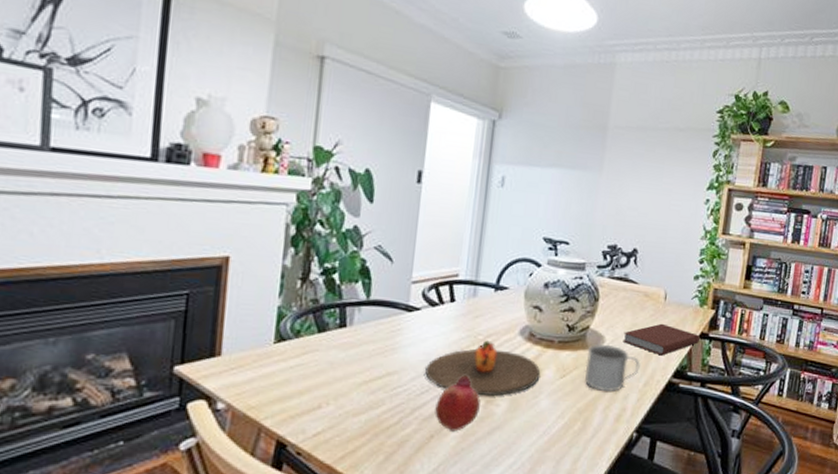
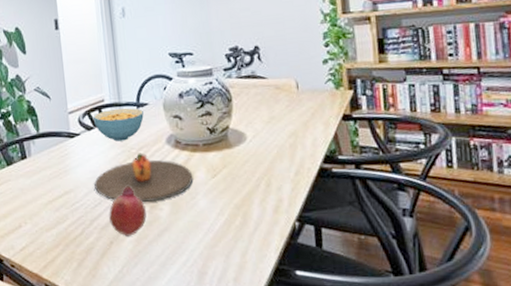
cereal bowl: none [440,287,501,325] -> present [93,108,144,142]
mug: present [585,343,640,392] -> none [231,141,287,185]
book: present [622,323,700,356] -> none [263,112,343,144]

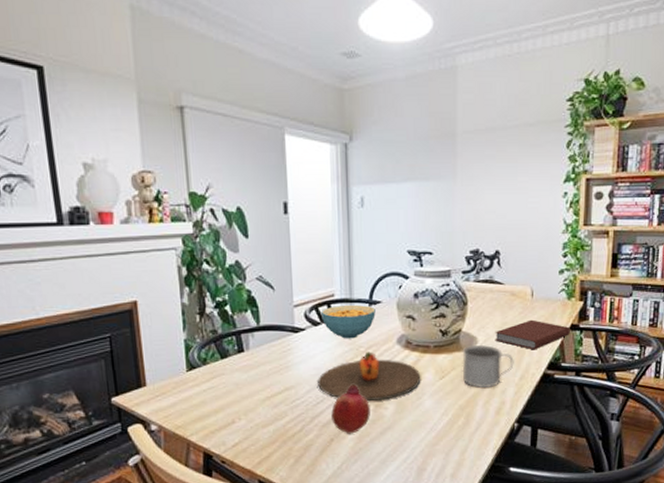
mug: none [231,141,287,185] -> present [462,344,514,388]
book: none [263,112,343,144] -> present [495,319,570,350]

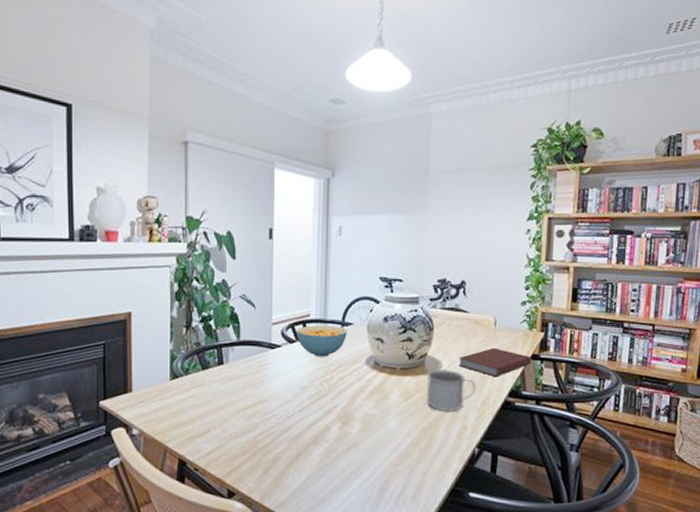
plate: present [318,351,421,402] -> none [290,370,387,419]
fruit: present [331,384,370,434] -> none [300,401,337,449]

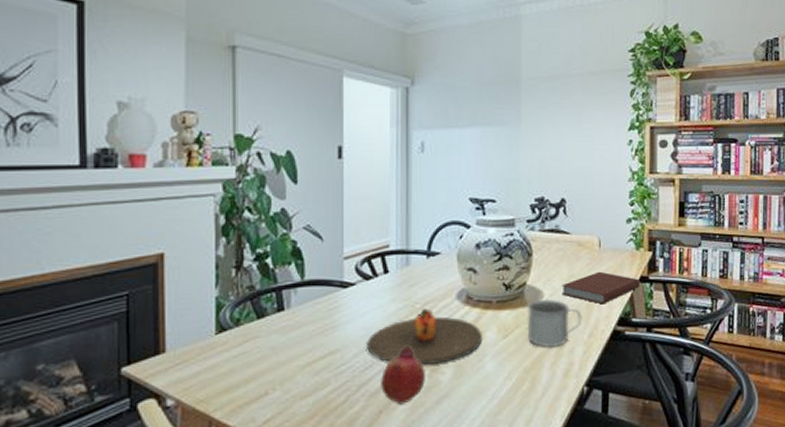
plate: none [290,370,387,419] -> present [367,308,482,366]
cereal bowl: present [296,325,347,357] -> none [373,257,434,294]
fruit: none [300,401,337,449] -> present [381,346,425,405]

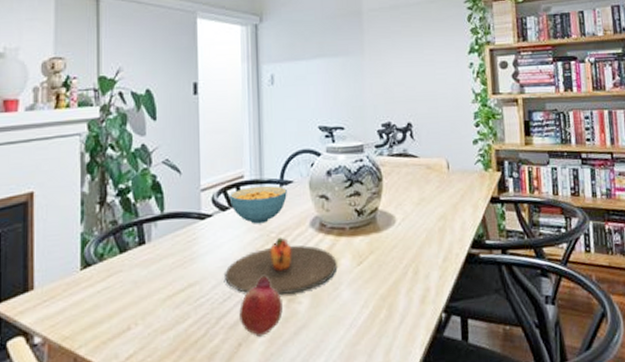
cereal bowl: none [373,257,434,294] -> present [229,186,287,224]
mug: present [527,299,582,347] -> none [379,224,436,273]
book: present [561,271,640,305] -> none [413,193,491,228]

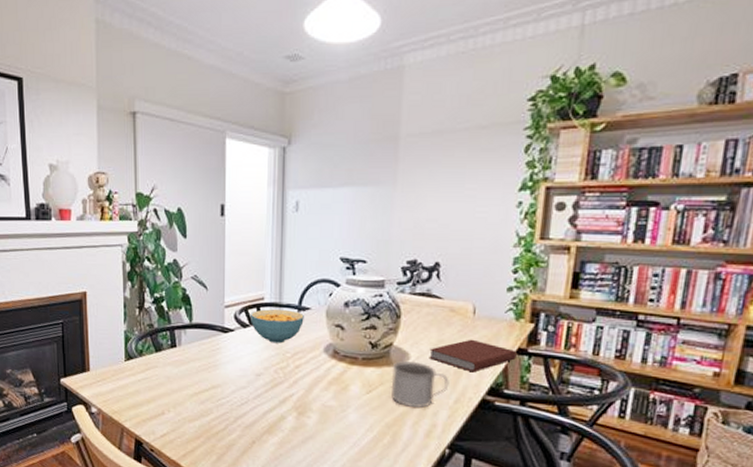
plate: present [225,237,337,296] -> none [243,357,347,409]
fruit: present [239,276,283,337] -> none [254,389,293,439]
mug: none [379,224,436,273] -> present [391,360,449,408]
book: none [413,193,491,228] -> present [429,339,517,373]

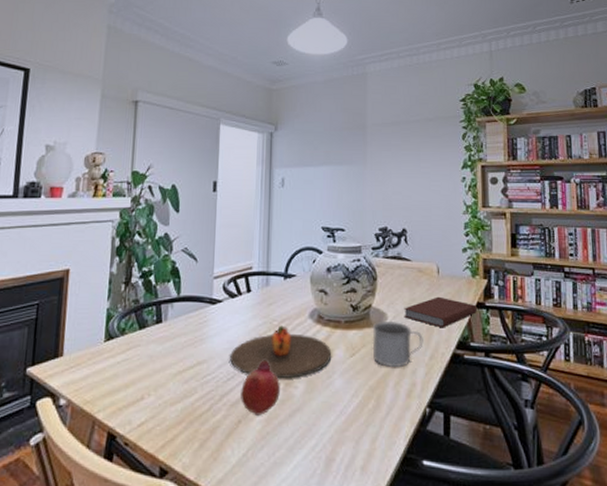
plate: none [243,357,347,409] -> present [230,325,332,379]
cereal bowl: present [250,309,304,344] -> none [238,278,290,312]
fruit: none [254,389,293,439] -> present [241,360,280,416]

